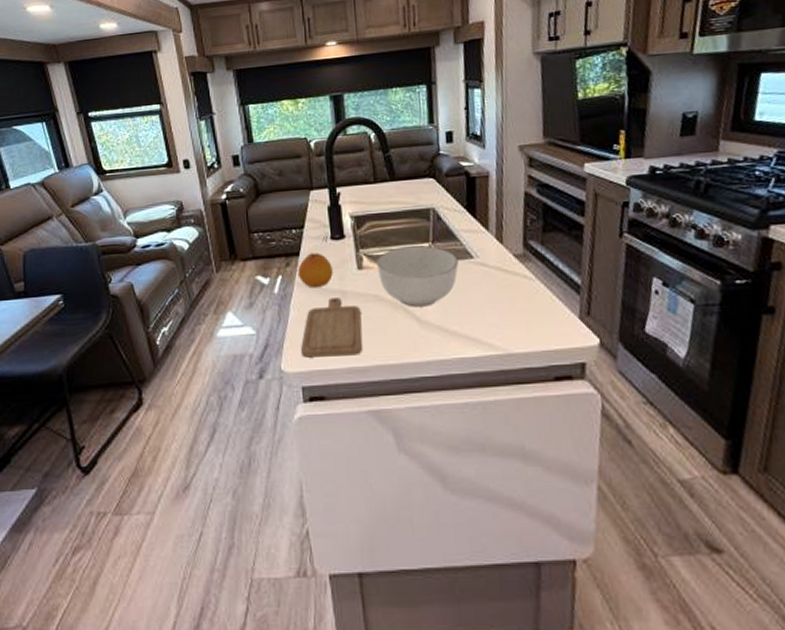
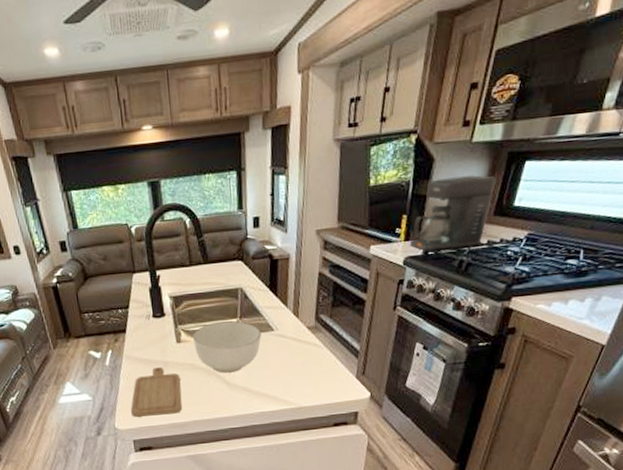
fruit: present [297,252,333,288] -> none [125,329,156,360]
coffee maker: none [632,88,728,172] -> present [410,175,496,253]

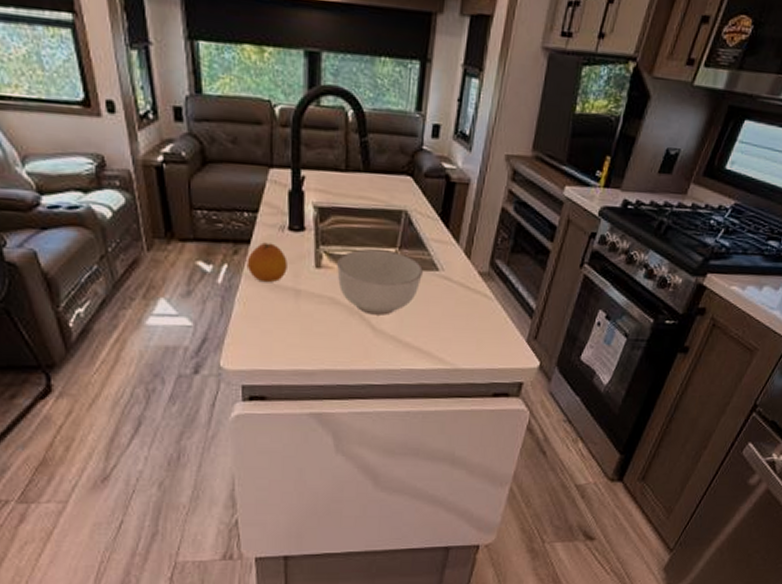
fruit: none [125,329,156,360] -> present [246,242,287,283]
chopping board: present [130,367,182,417] -> none [243,295,314,358]
coffee maker: present [410,175,496,253] -> none [610,121,711,210]

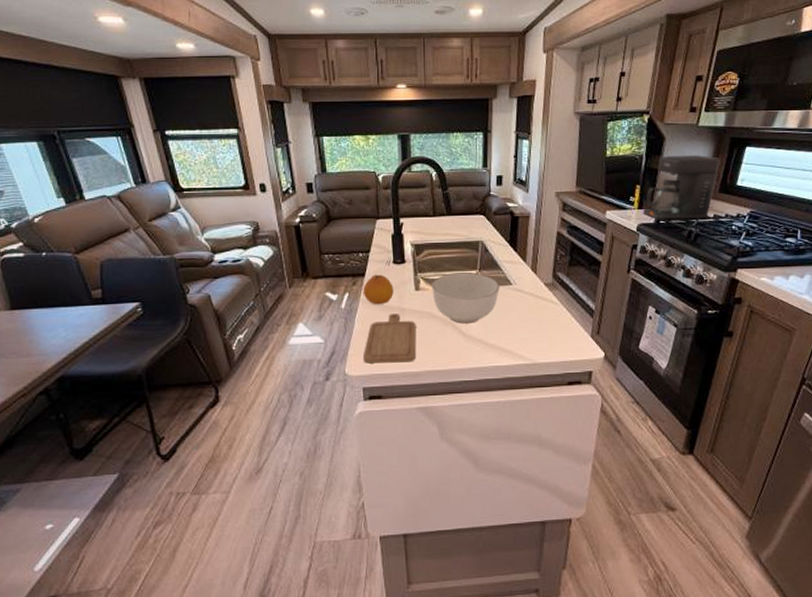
chopping board: none [243,295,314,358] -> present [362,314,416,363]
coffee maker: none [610,121,711,210] -> present [643,155,720,221]

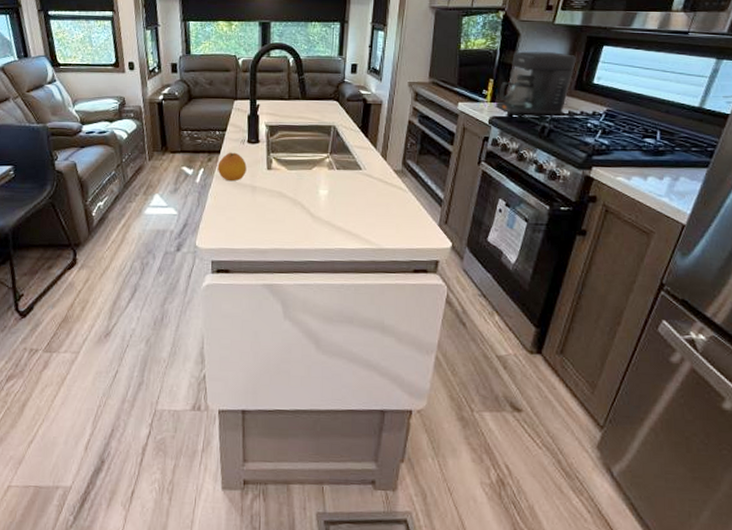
chopping board: present [362,314,416,363] -> none [213,191,266,239]
bowl: present [431,272,499,324] -> none [282,155,349,205]

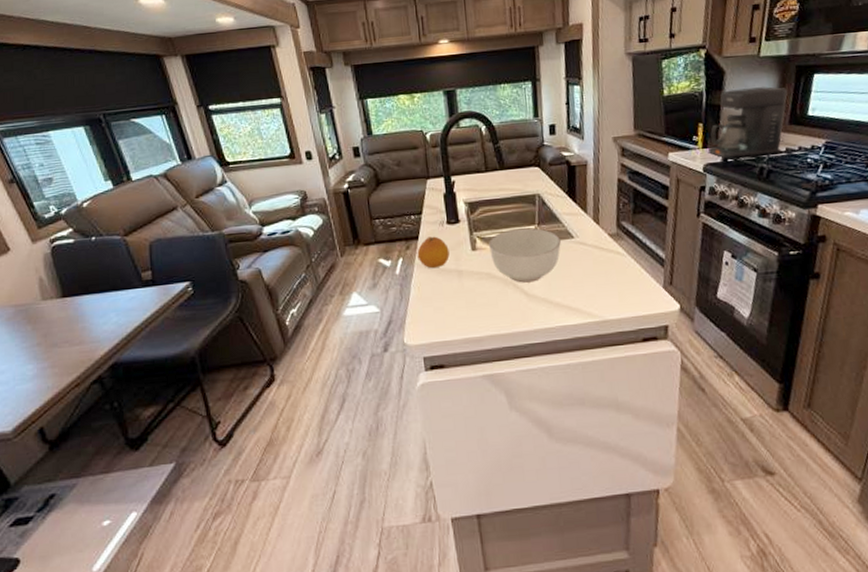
bowl: none [282,155,349,205] -> present [488,227,561,283]

